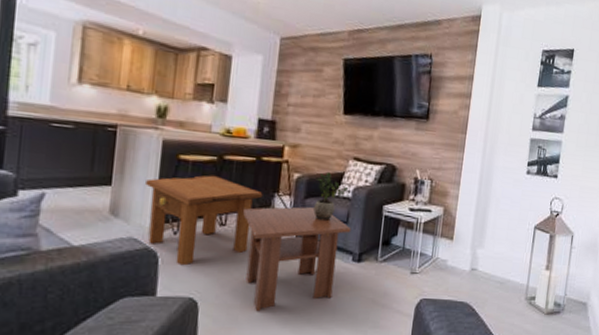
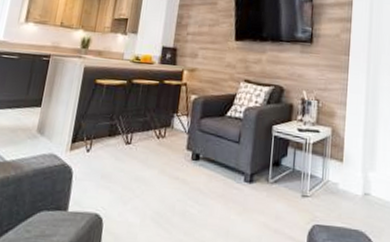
side table: present [145,175,263,266] -> none [66,97,164,182]
coffee table: present [242,206,352,312] -> none [145,126,243,232]
potted plant: present [313,171,349,220] -> none [208,93,240,140]

